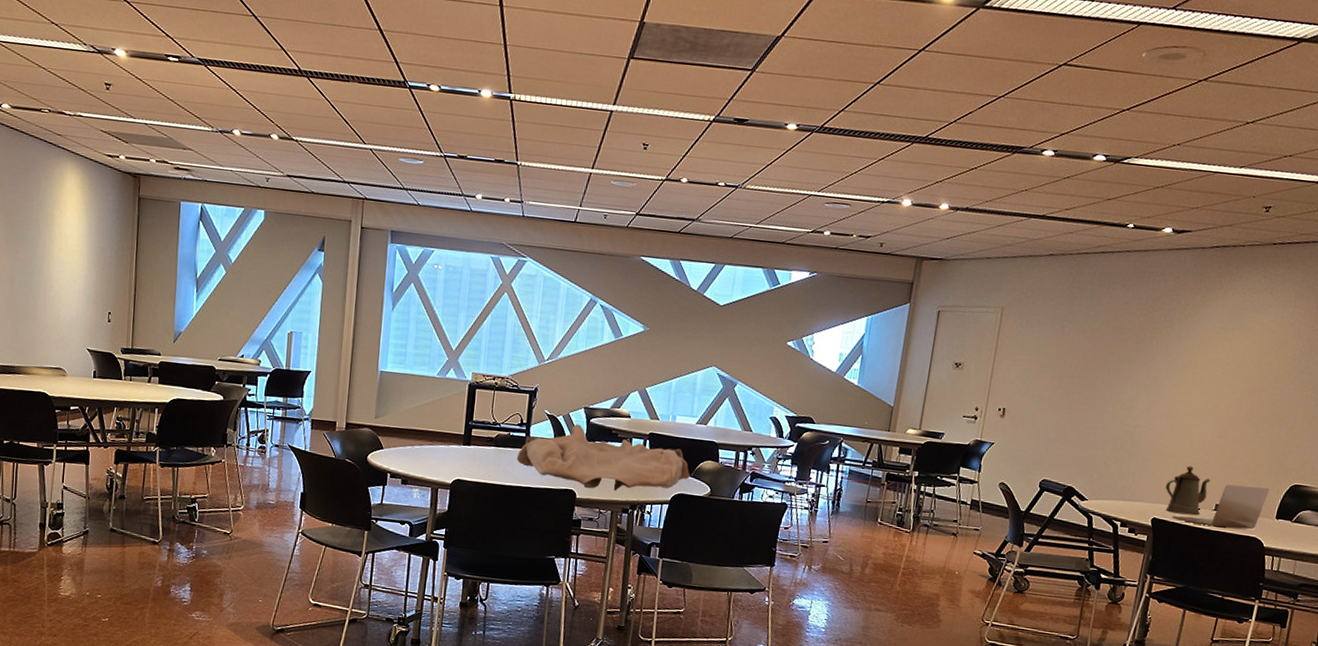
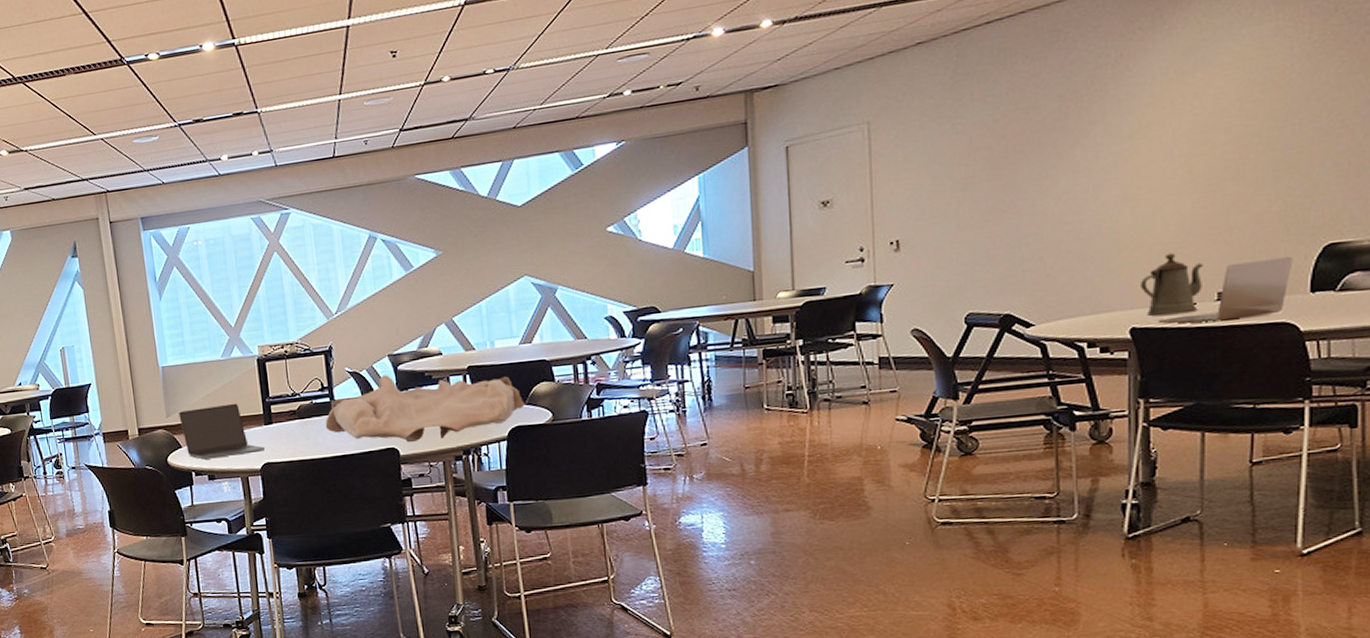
laptop: none [386,416,459,468] -> present [179,403,266,460]

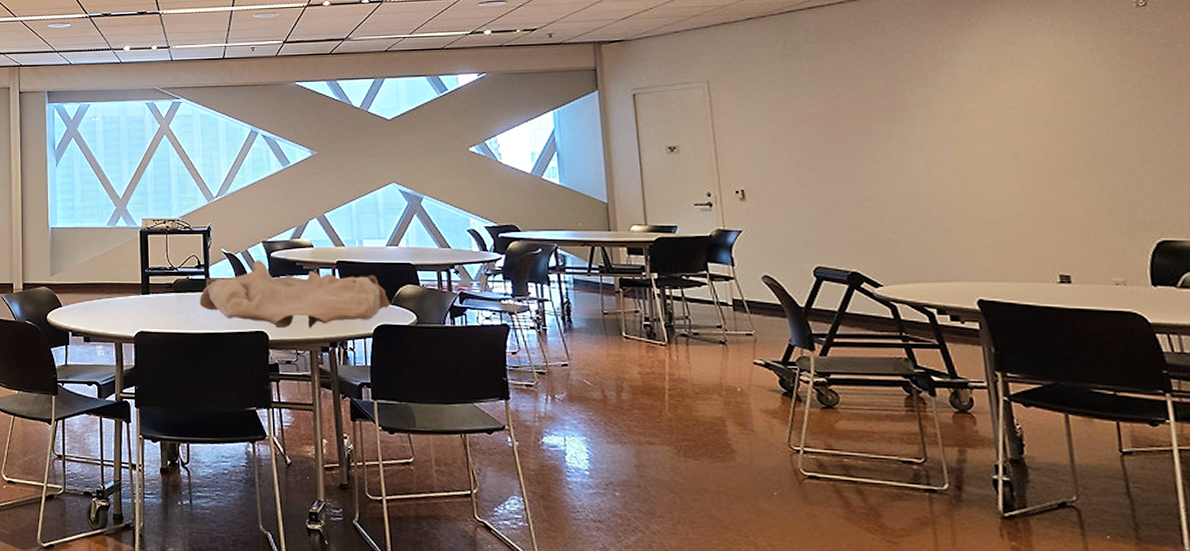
laptop: present [179,403,266,460] -> none [62,270,141,321]
coffee pot: present [1141,252,1204,316] -> none [982,232,1044,292]
laptop: present [1157,256,1293,324] -> none [1004,248,1130,304]

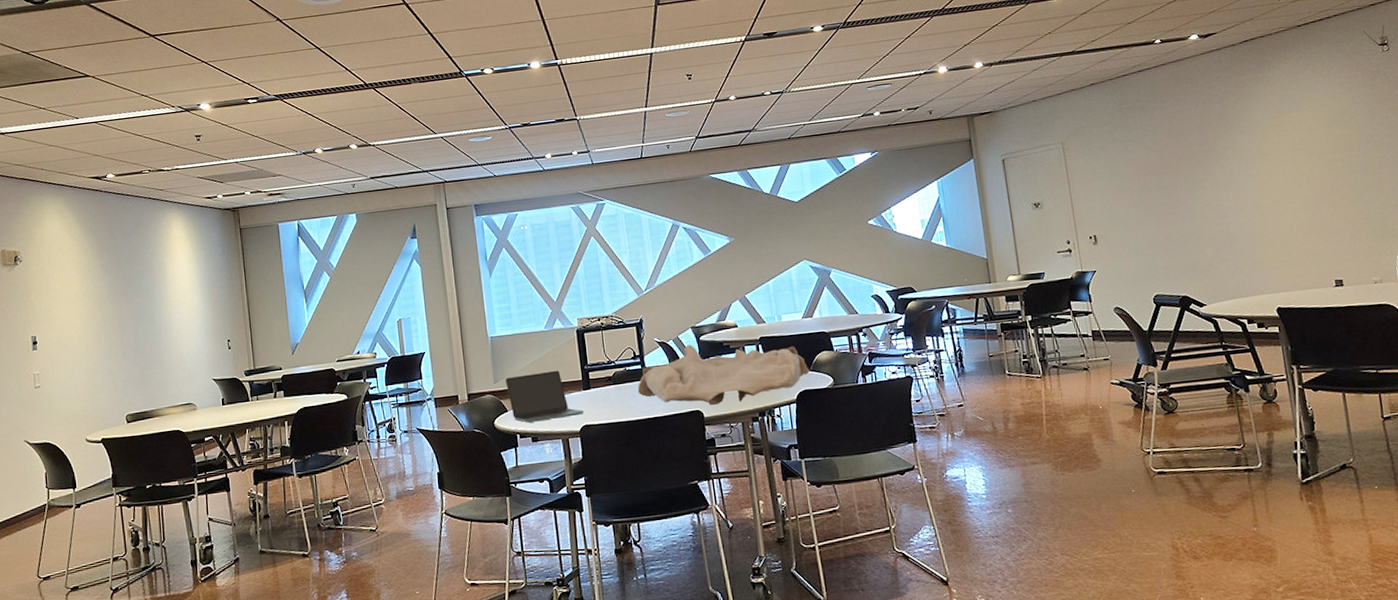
laptop: none [62,270,141,321] -> present [505,370,584,423]

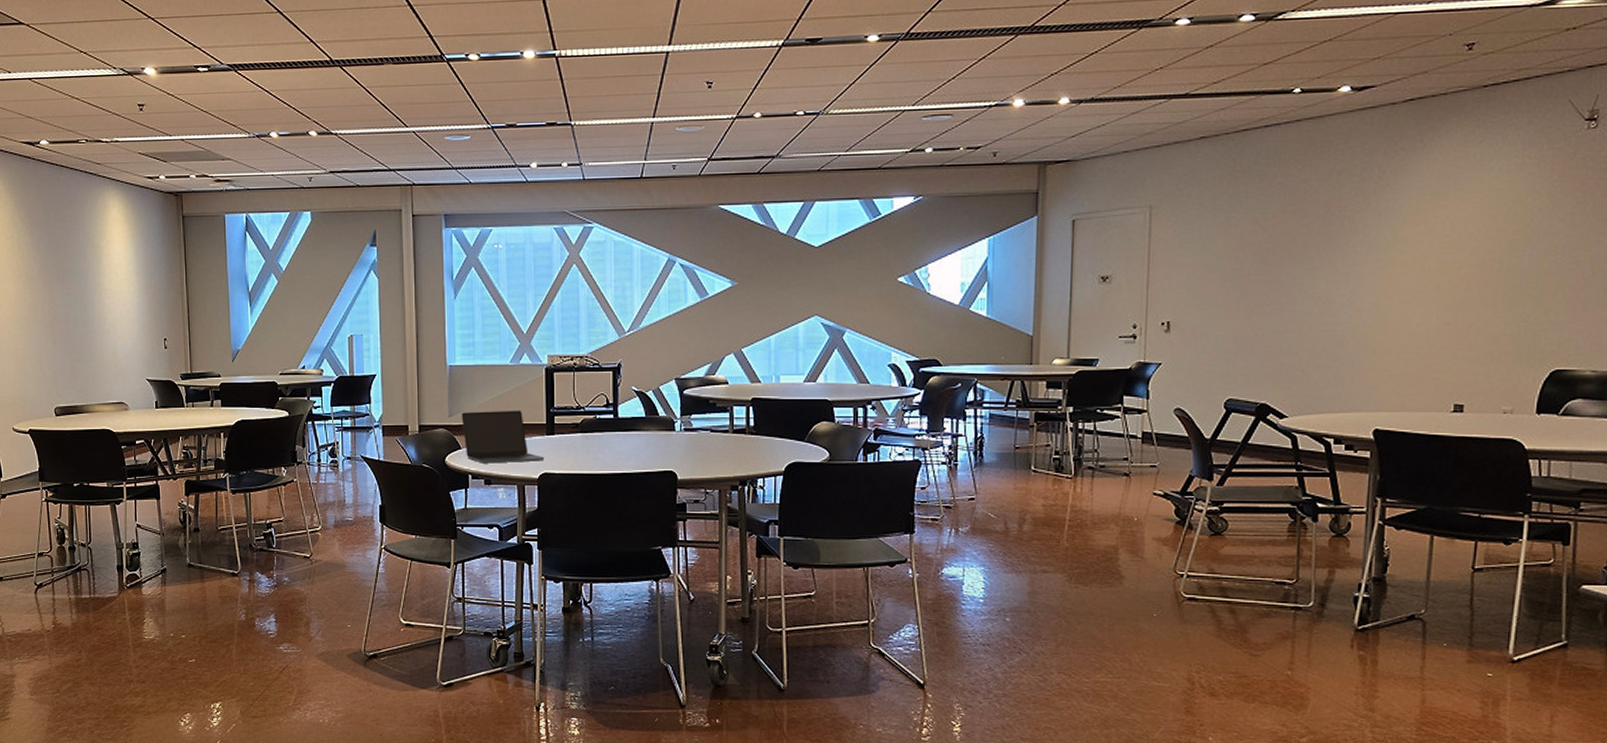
jacket: present [637,344,810,406] -> none [606,398,804,468]

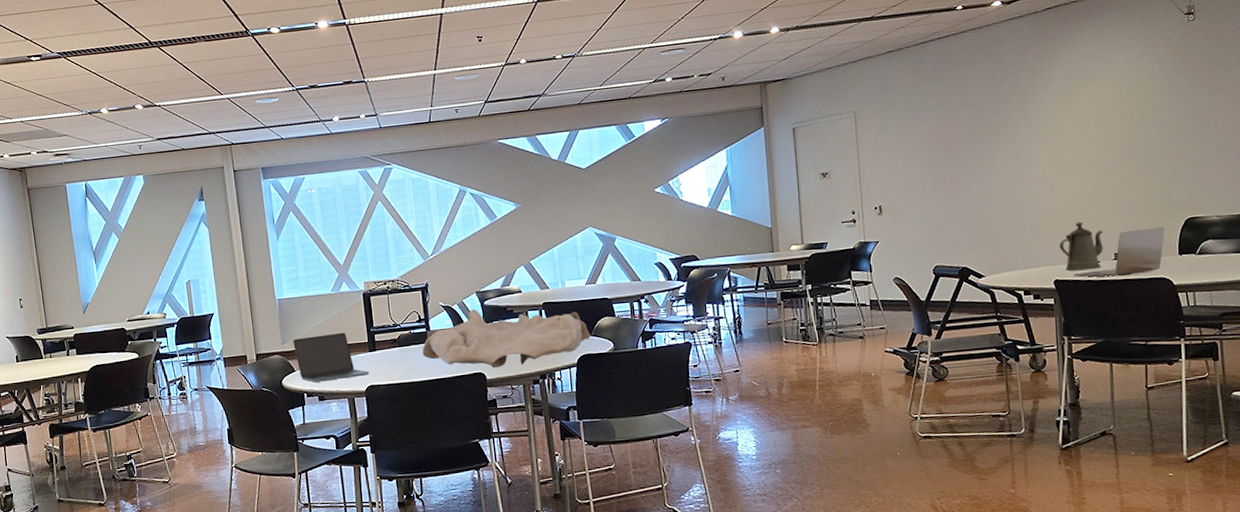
jacket: none [606,398,804,468] -> present [422,309,591,368]
coffee pot: none [1386,362,1444,421] -> present [1059,221,1104,271]
laptop: none [1399,377,1523,432] -> present [1073,226,1165,277]

